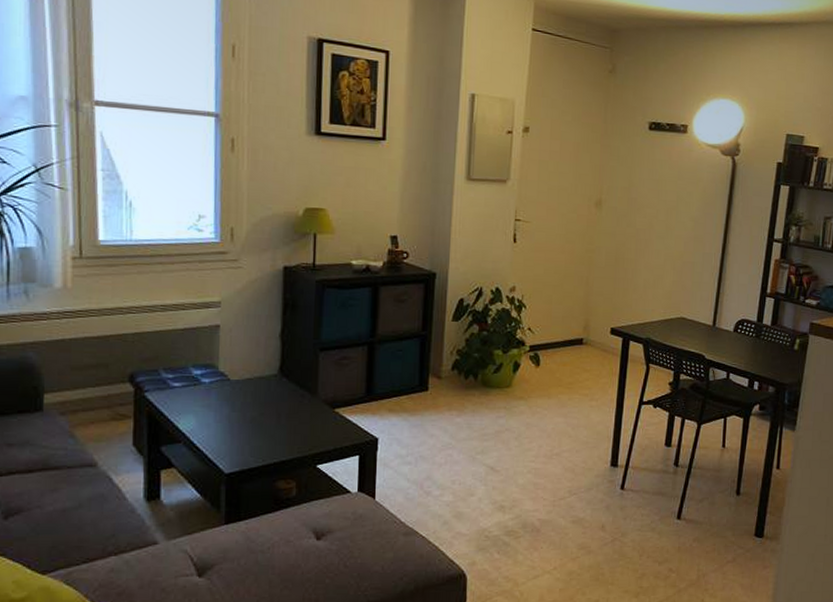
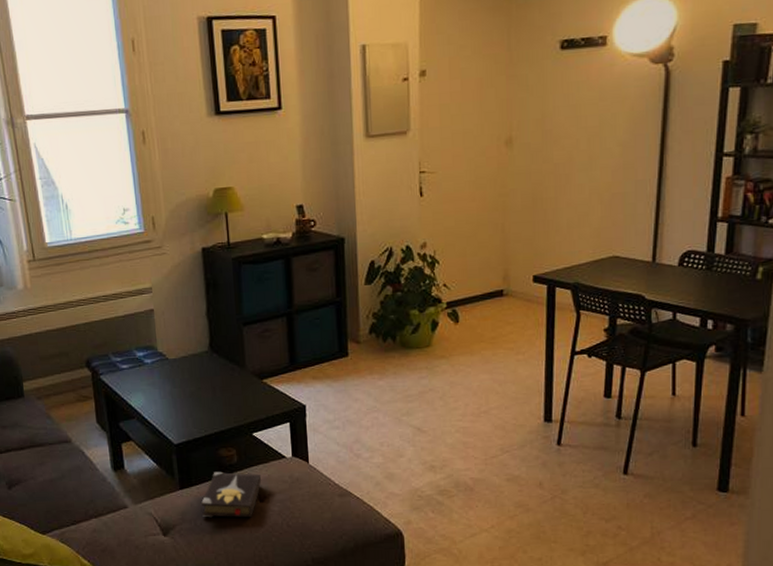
hardback book: none [248,505,322,557] -> present [201,471,262,518]

